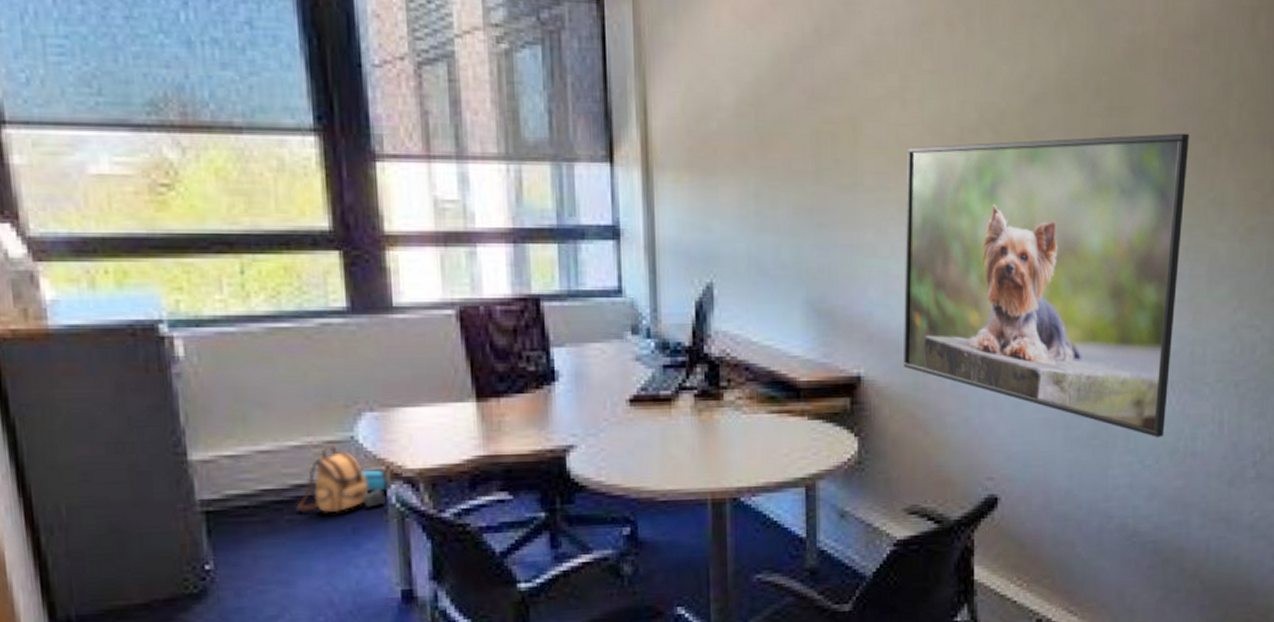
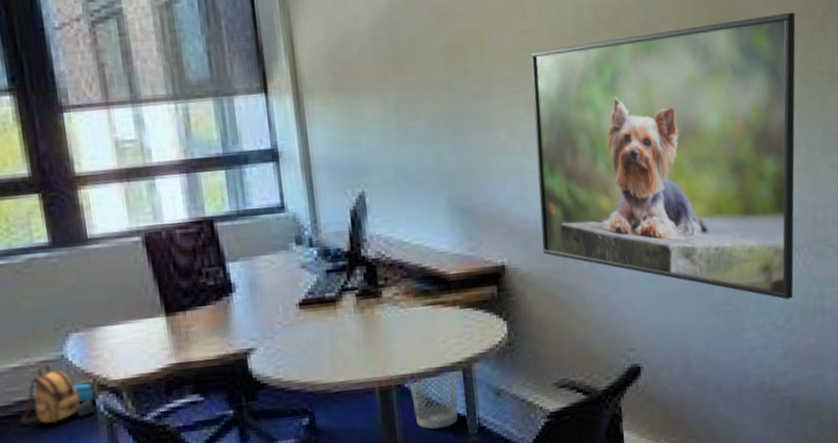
wastebasket: none [745,488,800,550] -> present [409,372,458,429]

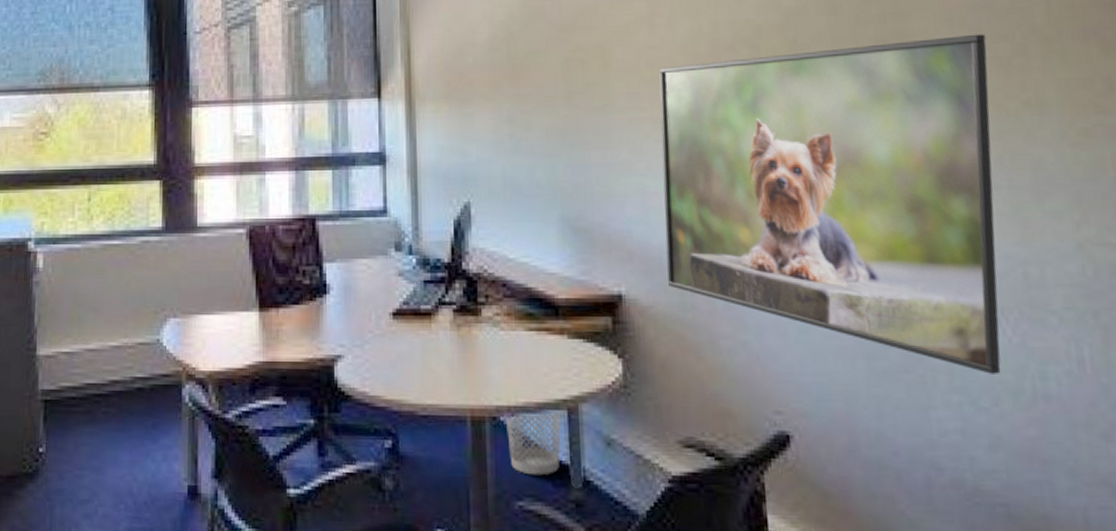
backpack: present [20,363,97,424] -> none [111,345,183,407]

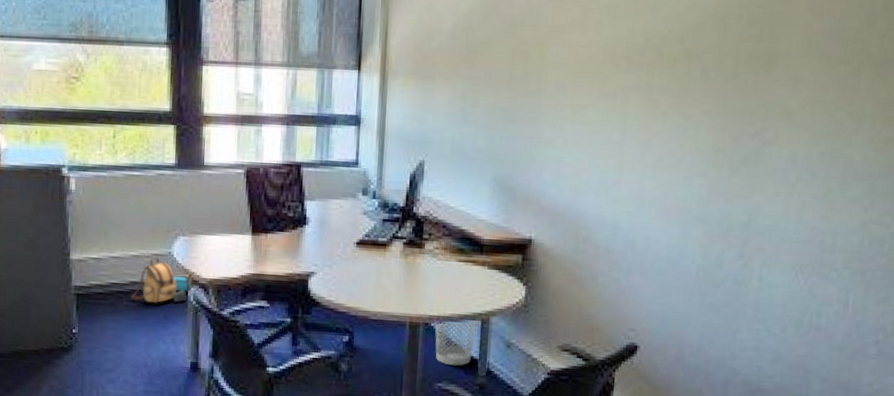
backpack: none [111,345,183,407] -> present [131,256,189,303]
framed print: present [659,33,1002,374] -> none [567,57,833,311]

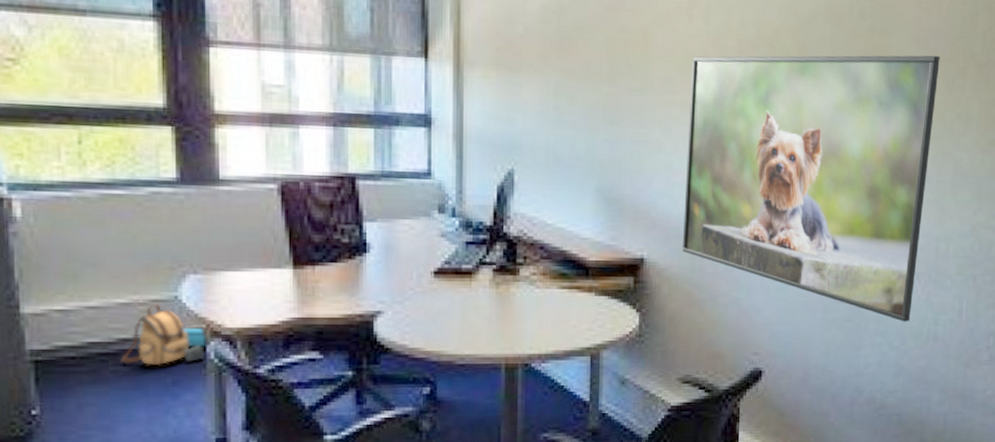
wastebasket: present [435,320,477,366] -> none [536,356,585,412]
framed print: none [567,57,833,311] -> present [683,55,940,322]

